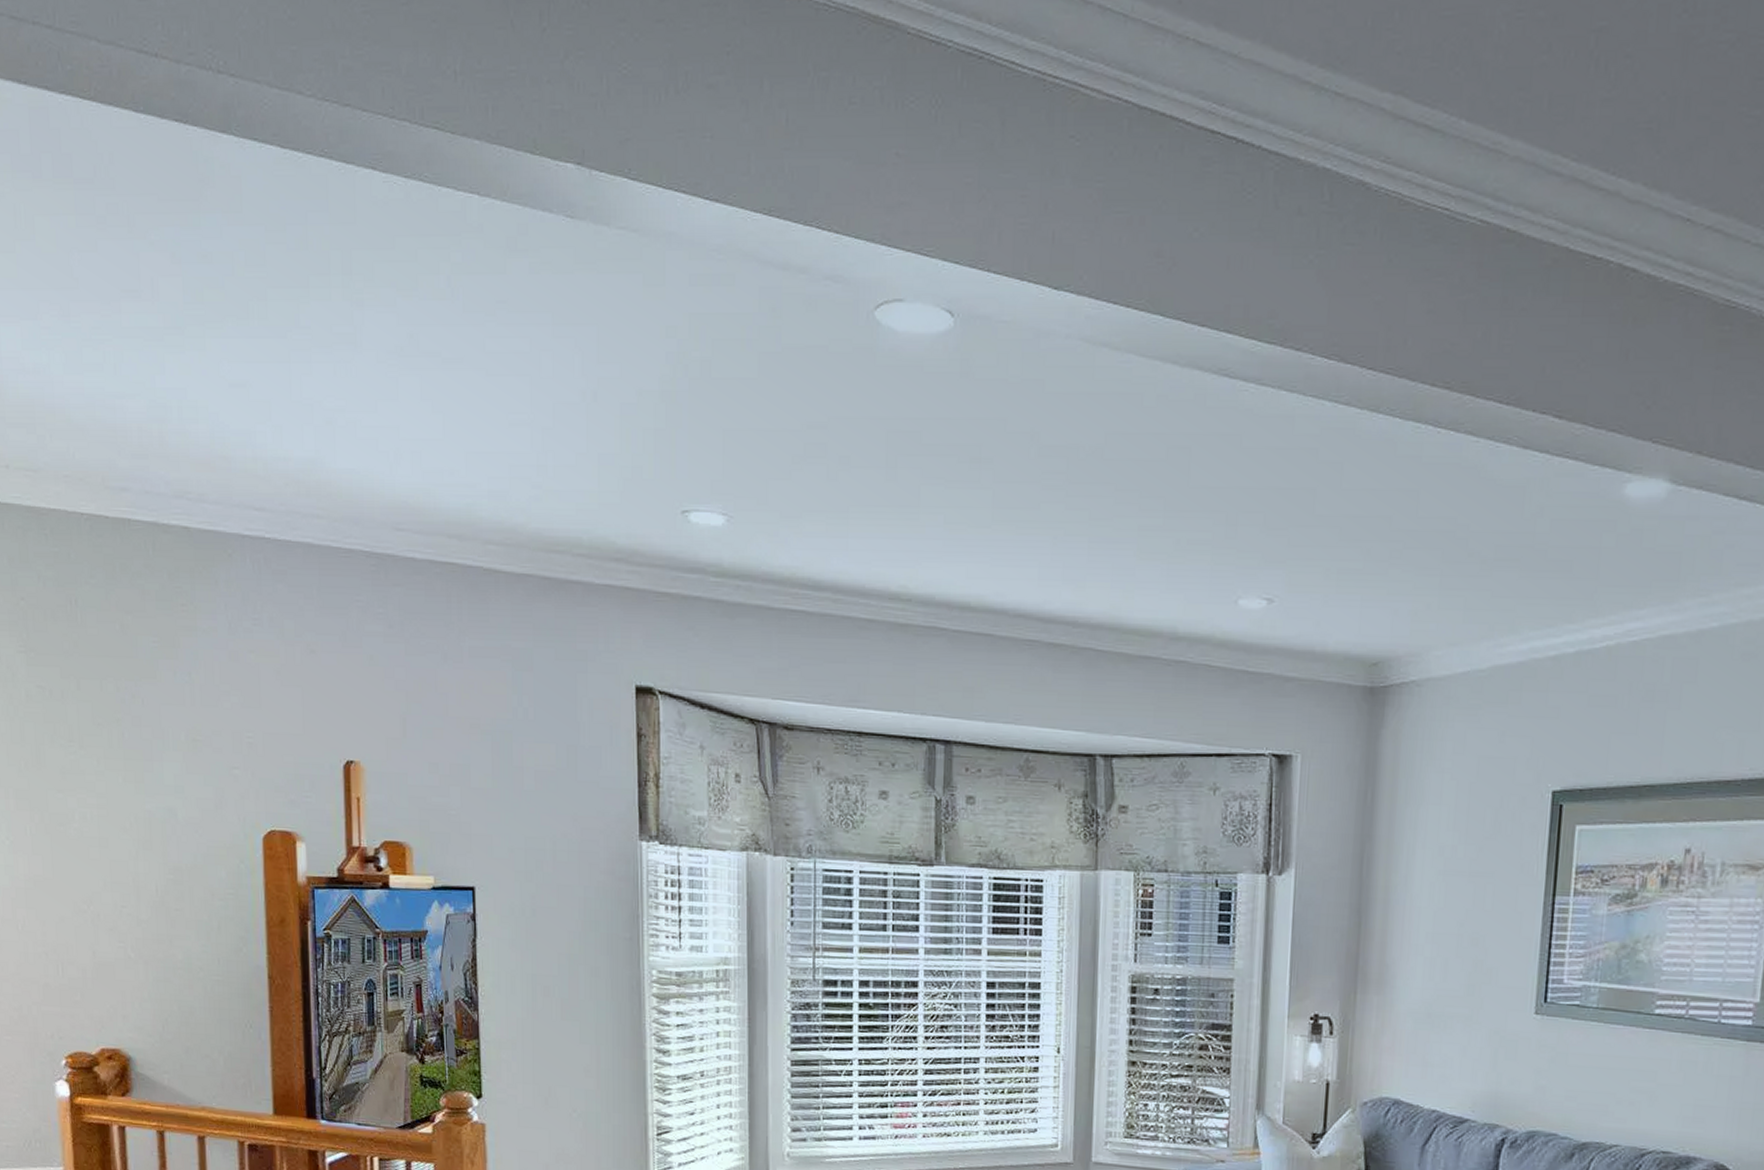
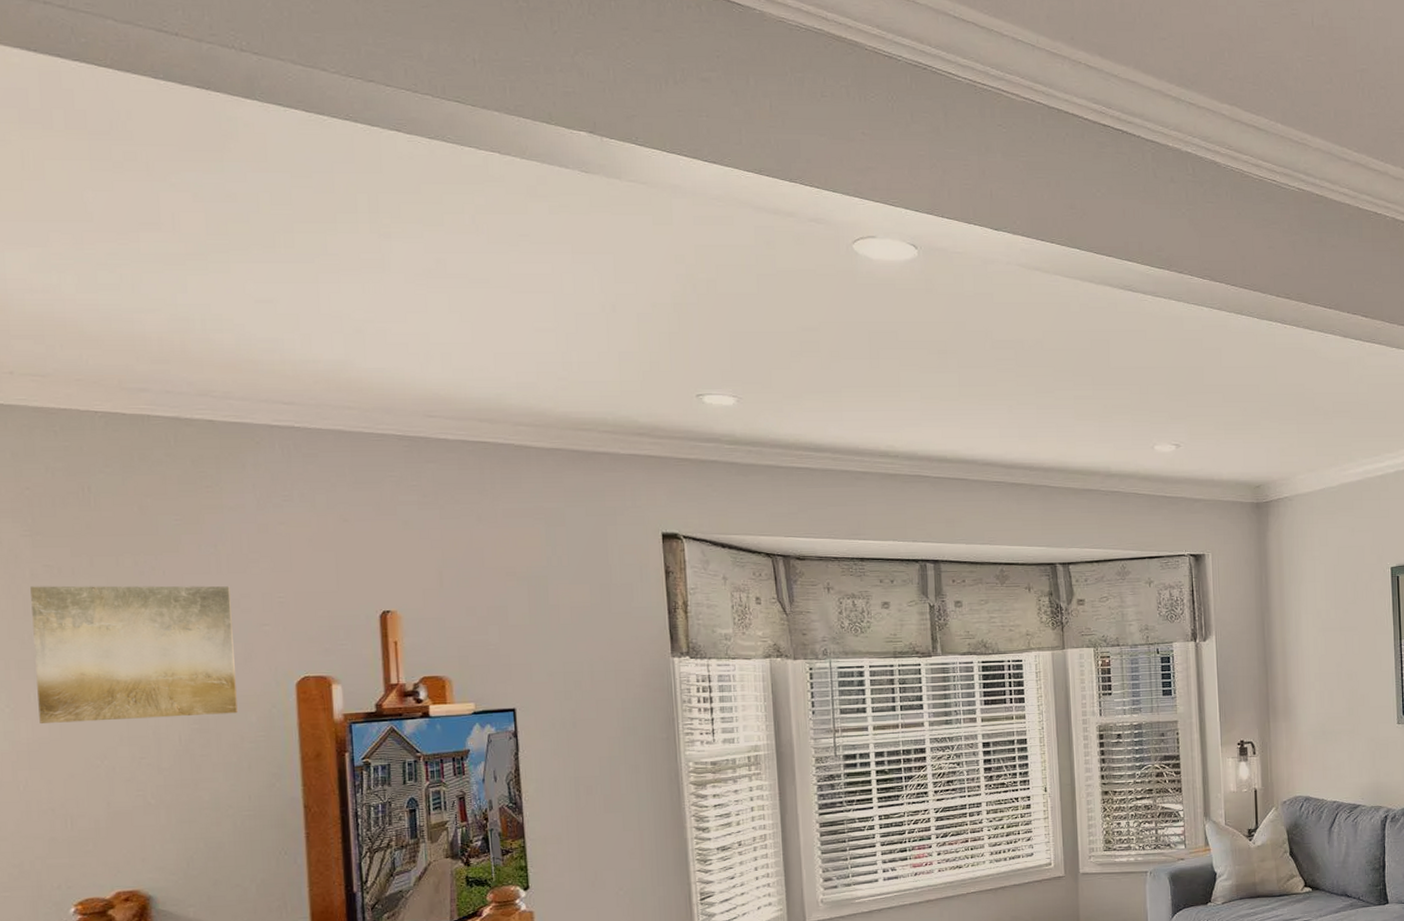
wall art: none [26,708,209,866] -> present [30,585,238,723]

